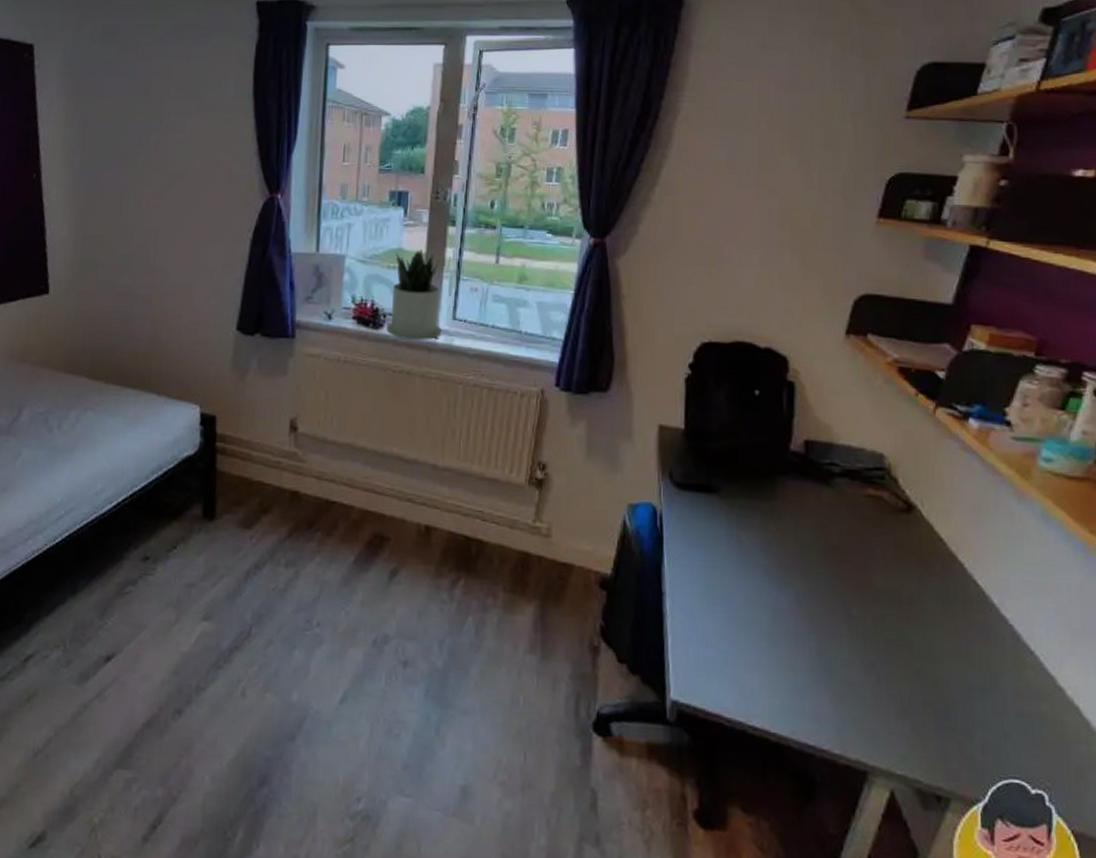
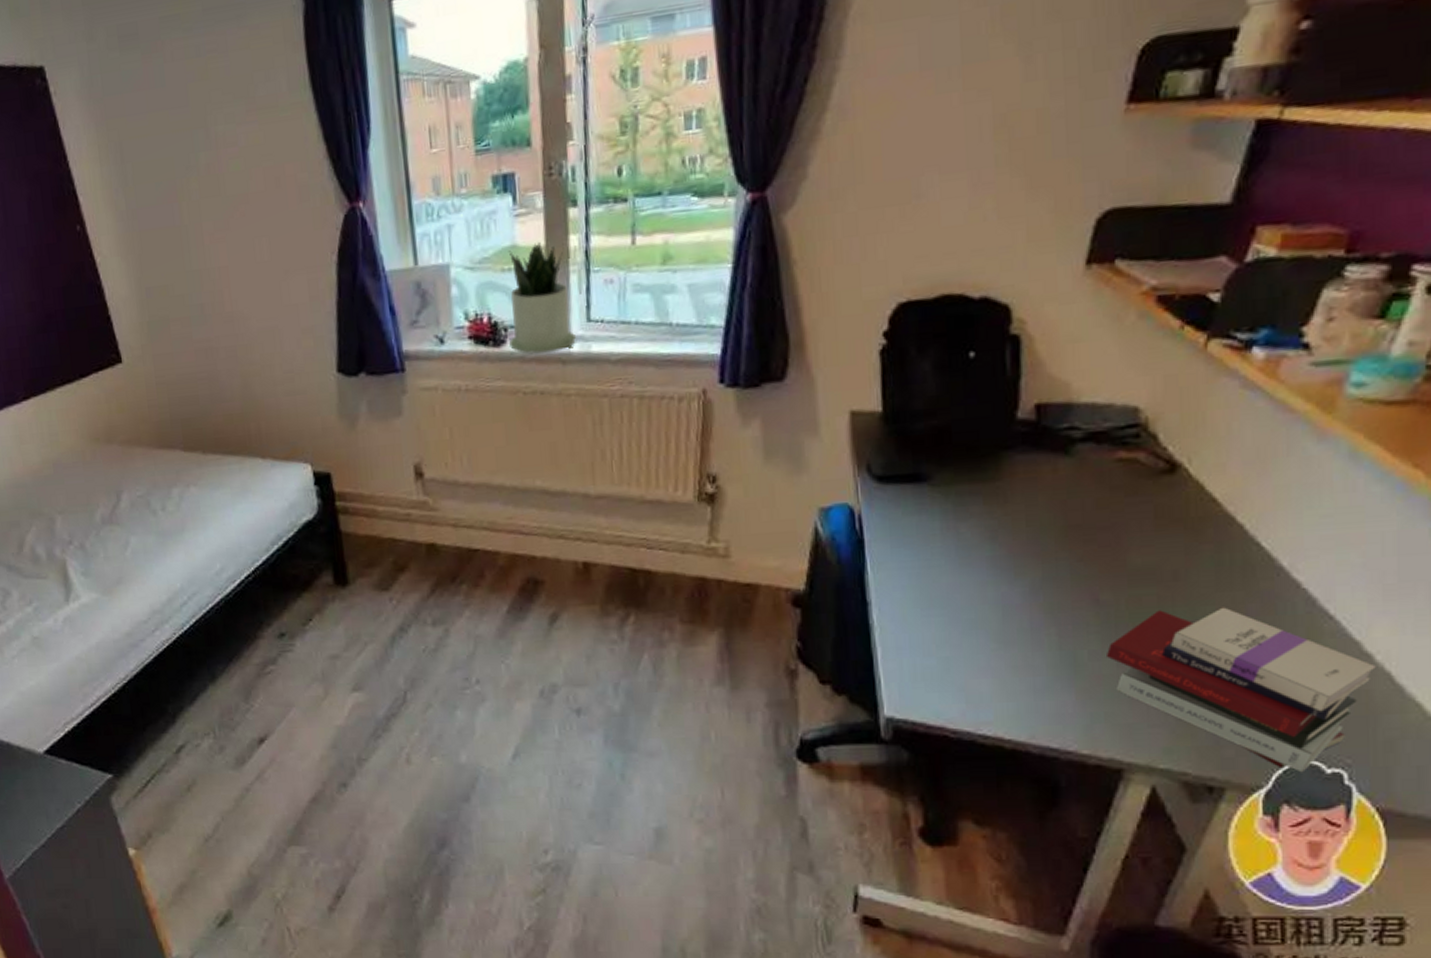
books: none [856,629,1067,791] -> present [1107,607,1376,773]

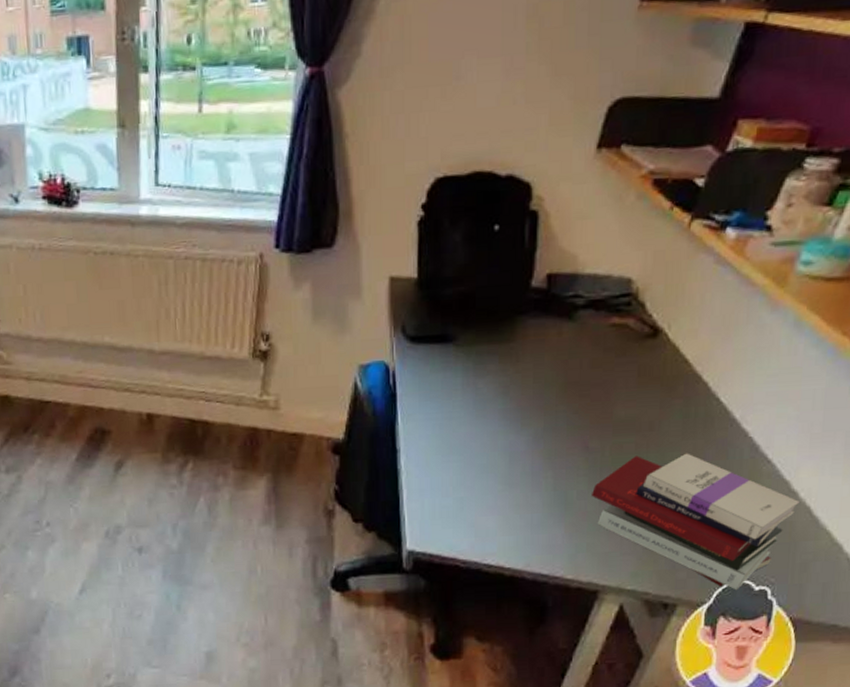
planter: present [508,241,577,354] -> none [81,105,146,216]

